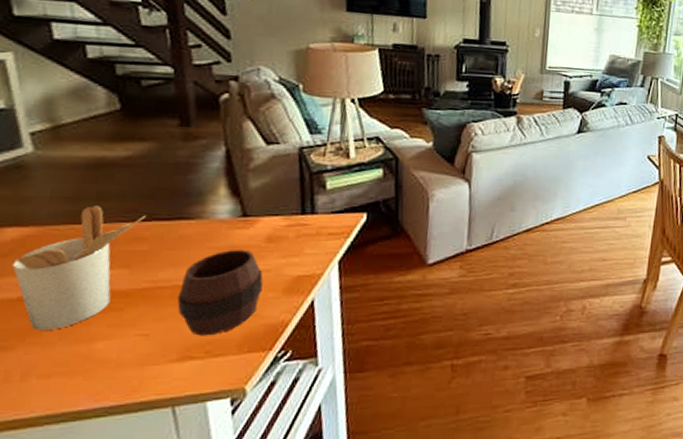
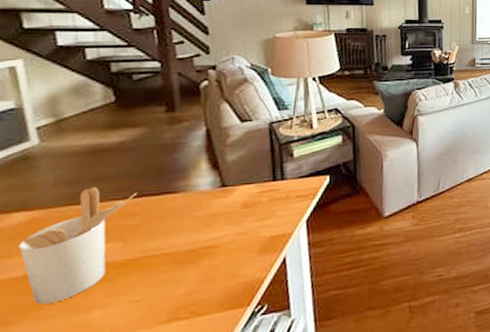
cup: present [177,249,263,336] -> none [164,216,241,298]

